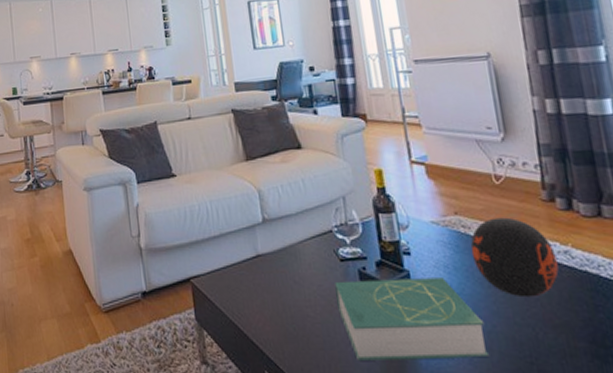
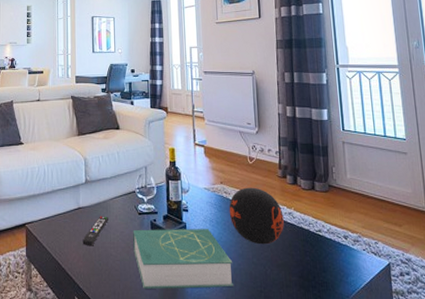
remote control: none [267,265,300,305] -> present [82,216,108,246]

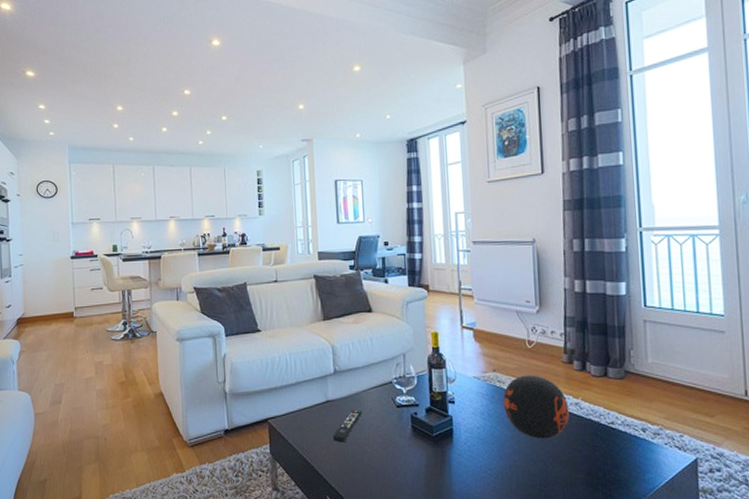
book: present [133,229,233,289] -> none [390,422,508,488]

